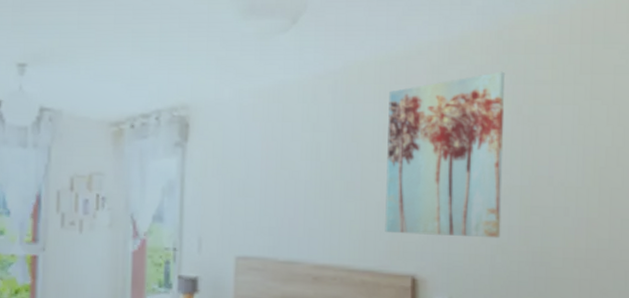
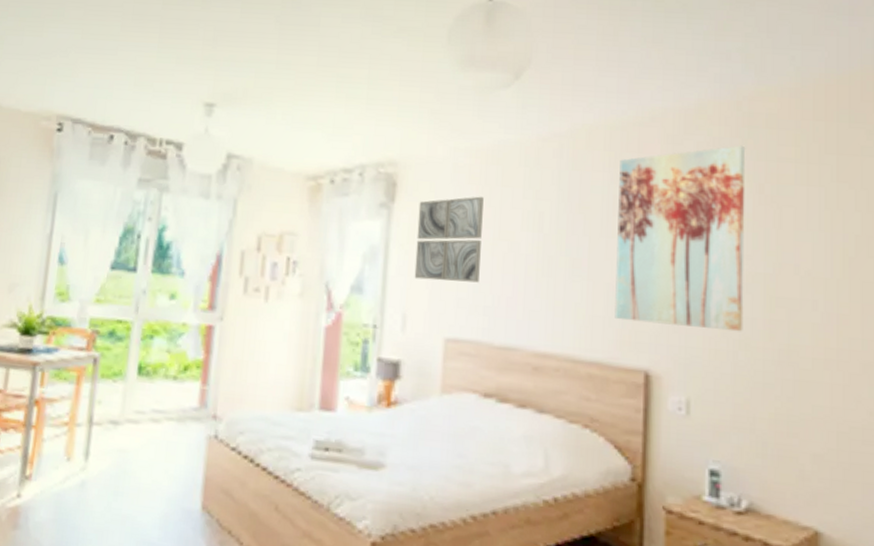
wall art: none [207,132,267,208] -> present [414,196,484,283]

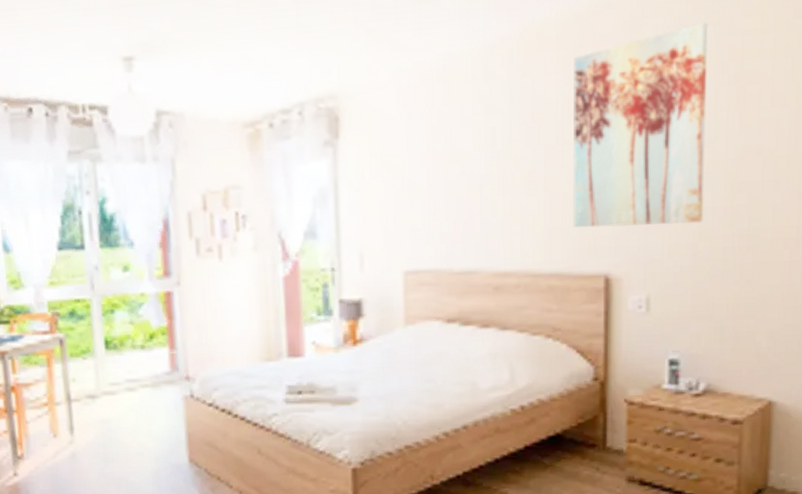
wall art: present [414,196,484,283] -> none [364,119,434,216]

